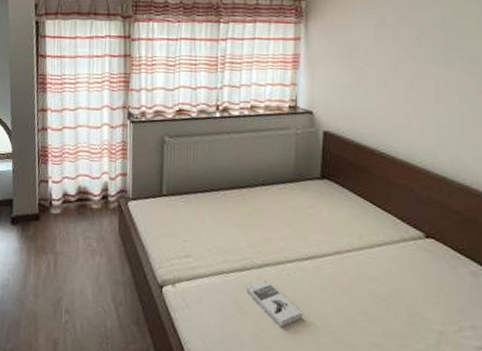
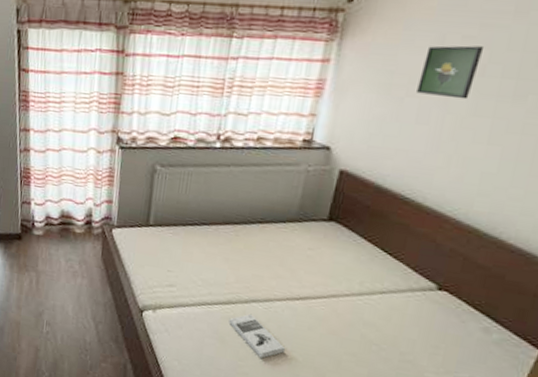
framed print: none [372,24,416,66] -> present [417,45,485,100]

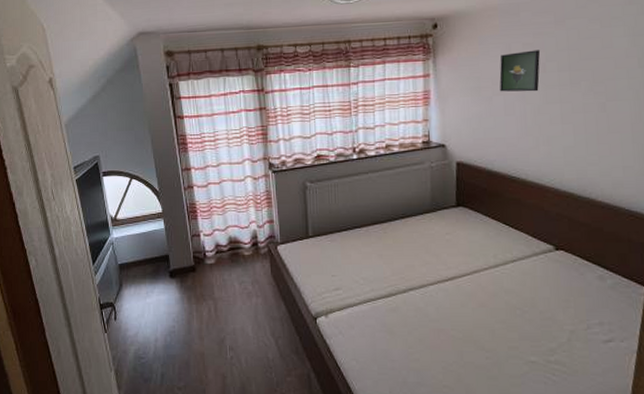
book: present [229,313,286,359] -> none [393,301,447,342]

